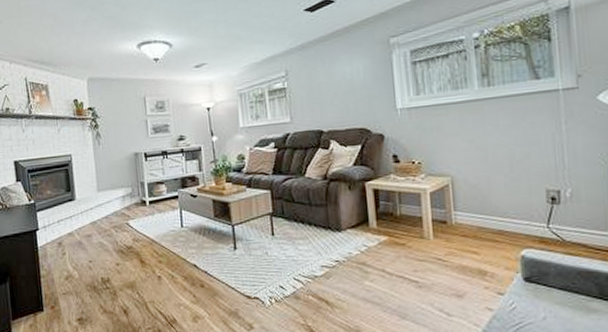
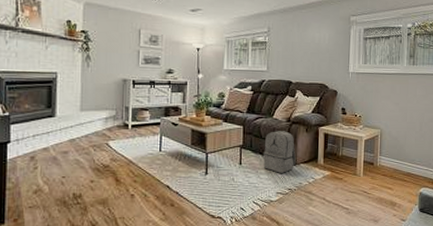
backpack: none [299,191,341,243] -> present [263,131,296,173]

